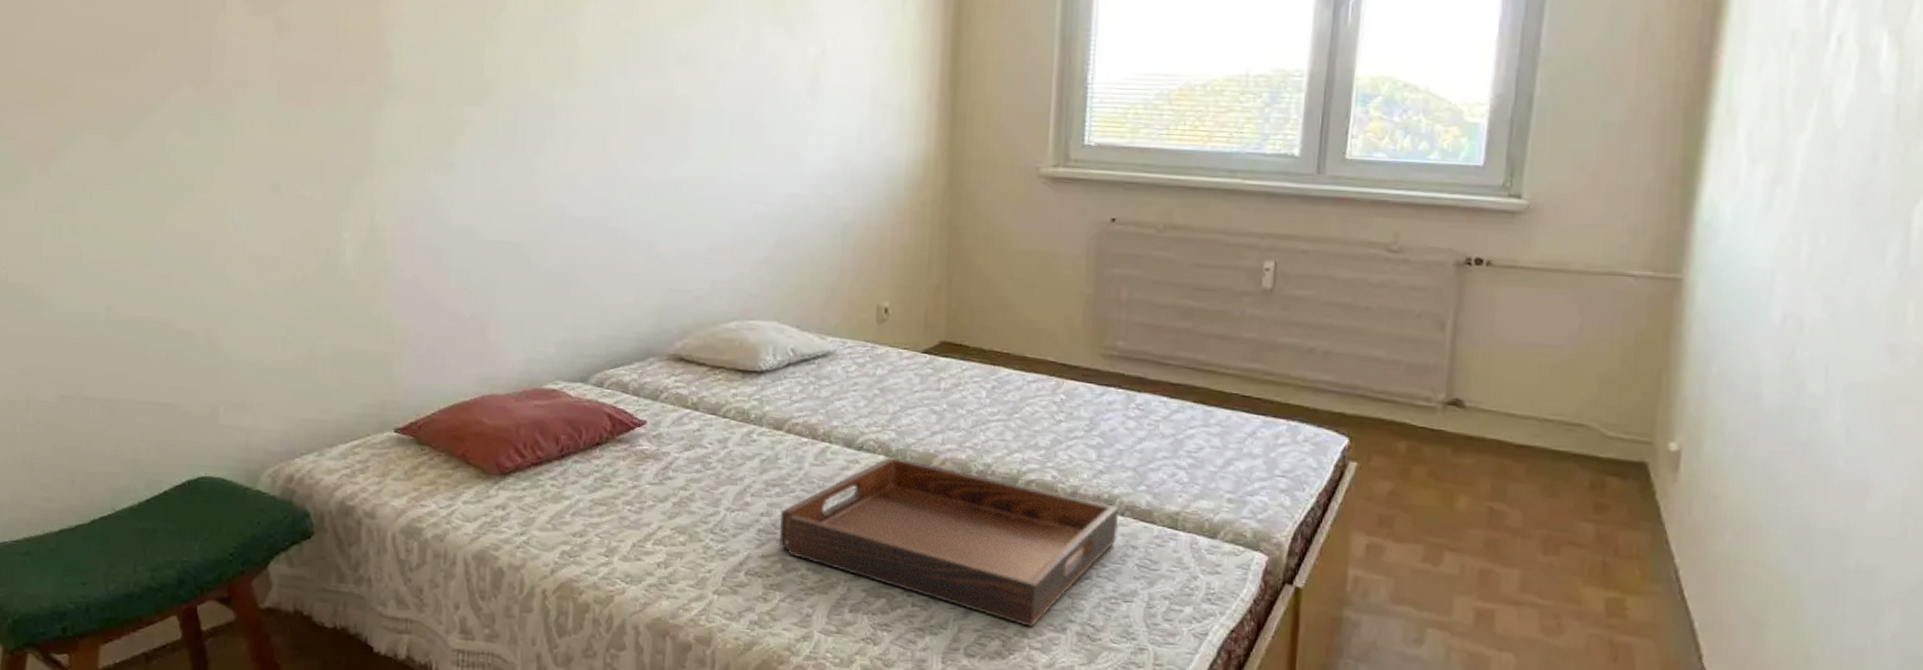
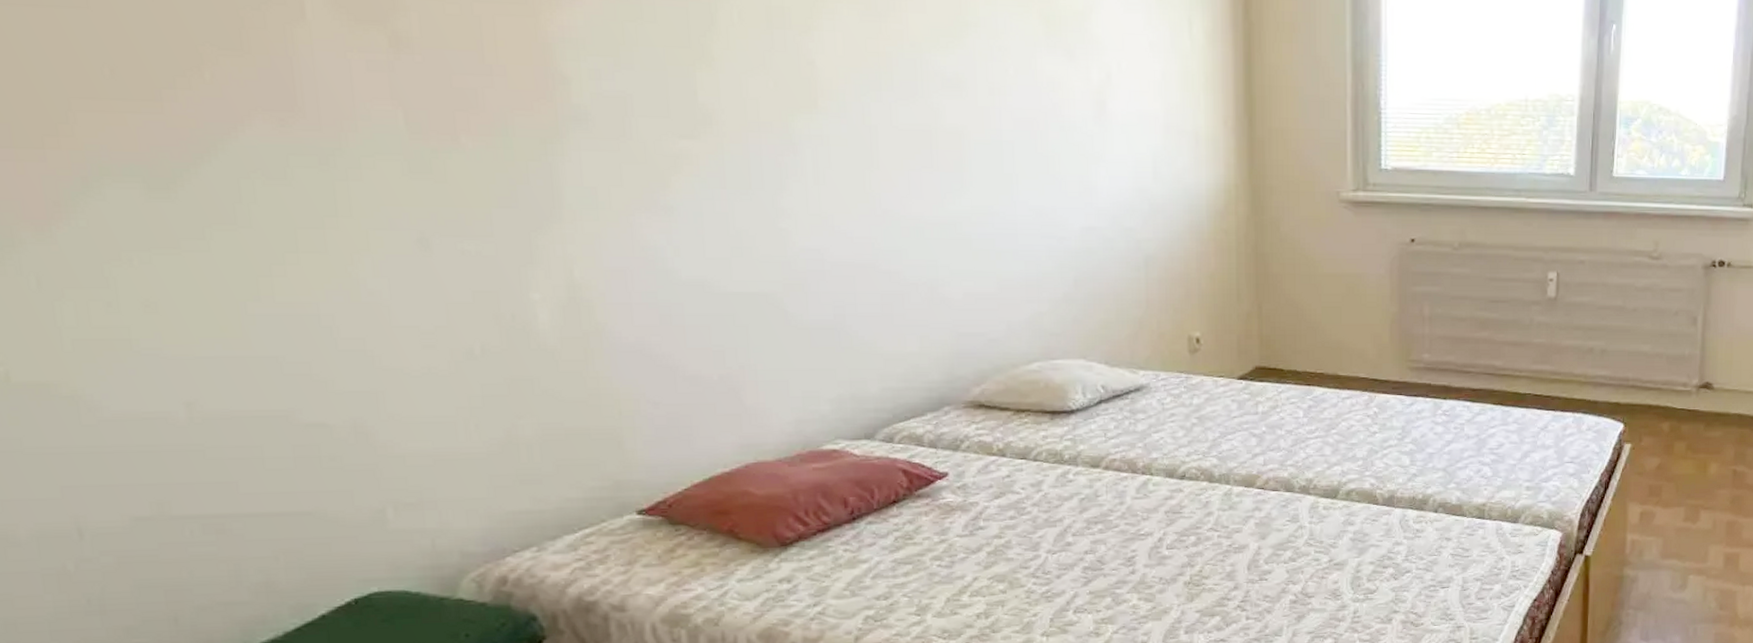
serving tray: present [779,457,1119,627] -> none [1105,482,1433,623]

